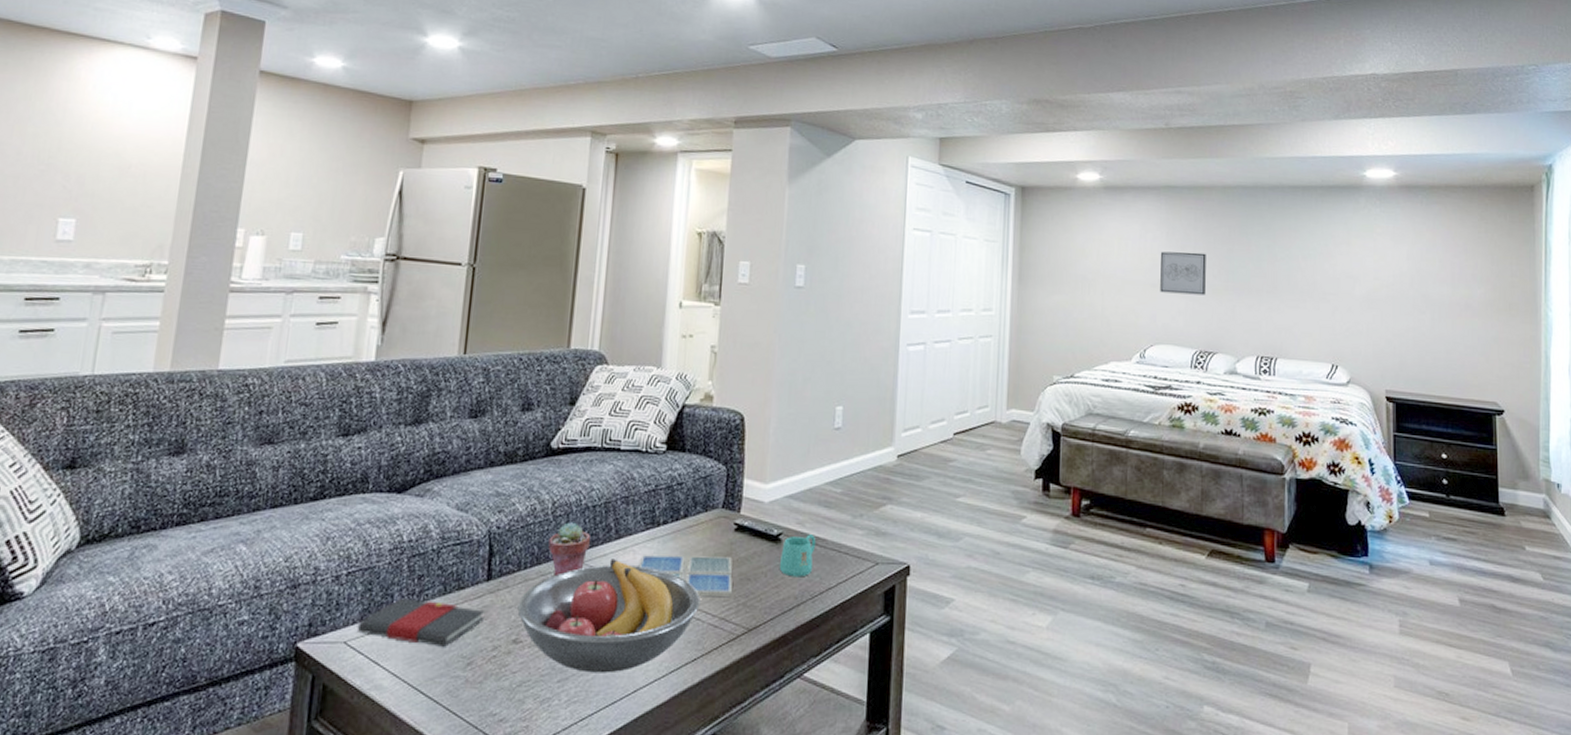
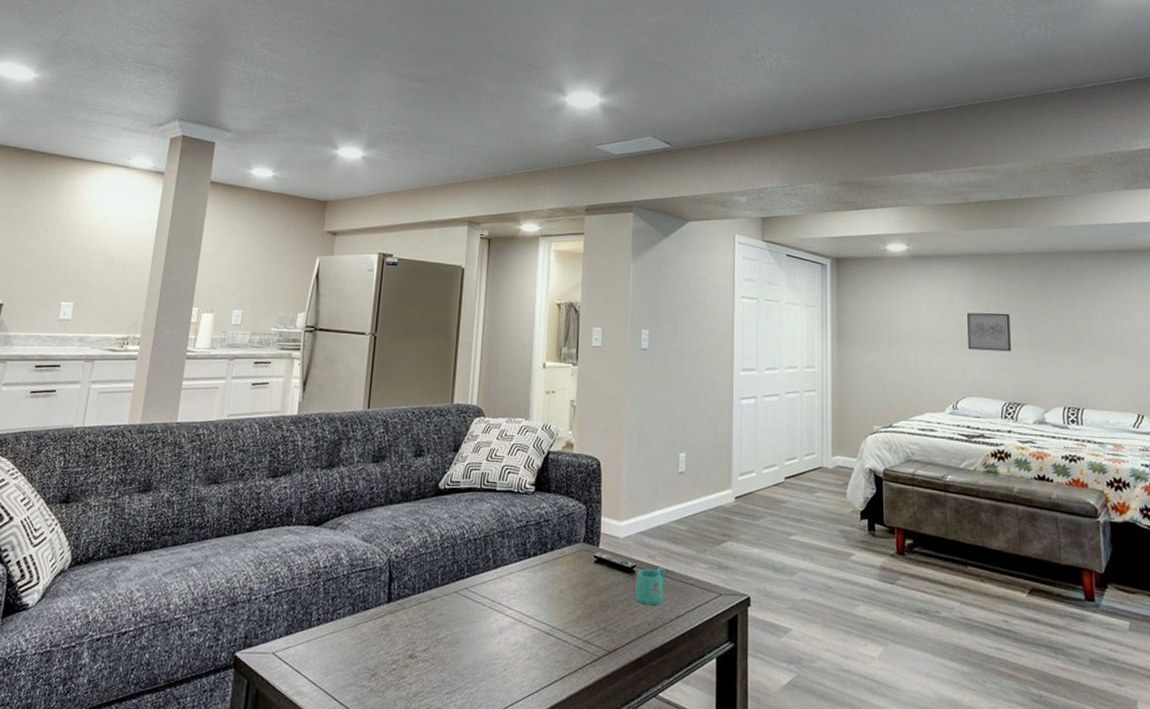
book: present [357,598,486,647] -> none [283,616,387,659]
fruit bowl: present [517,558,701,673] -> none [412,585,567,688]
potted succulent: present [548,522,590,577] -> none [438,553,472,601]
drink coaster: present [640,555,733,598] -> none [514,583,594,622]

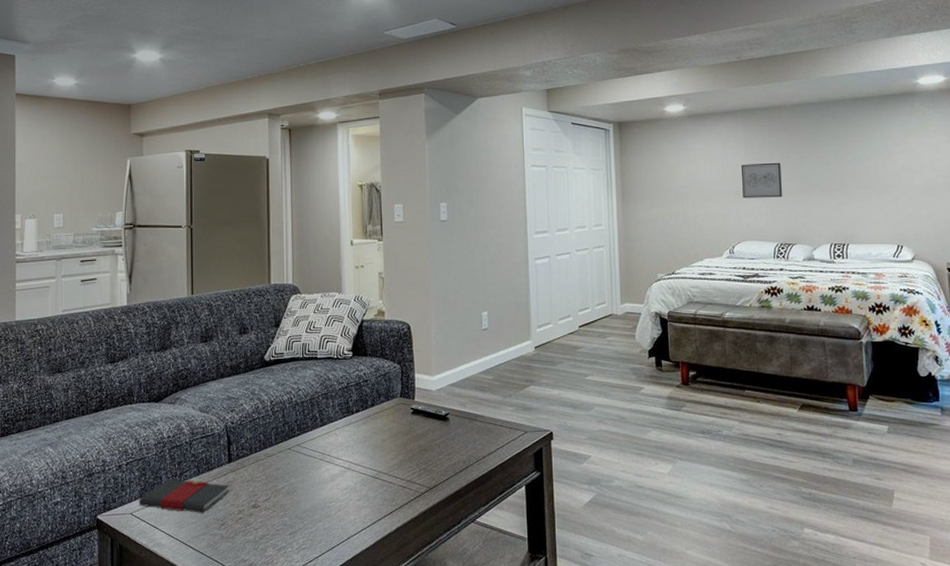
book: none [283,616,387,659] -> present [138,479,230,513]
mug: present [634,567,666,606] -> none [449,413,477,446]

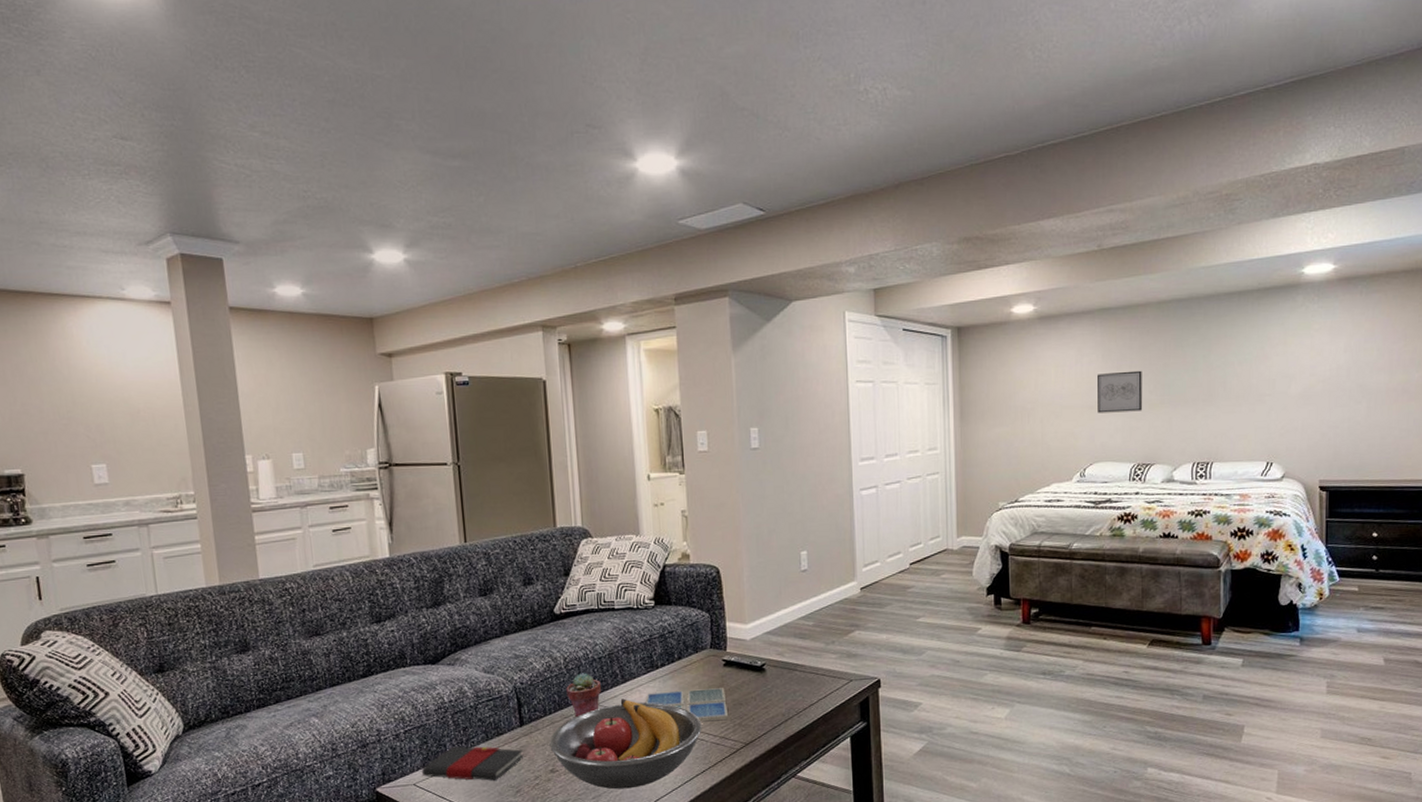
fruit bowl: none [253,441,391,527] -> present [549,698,702,790]
potted succulent: none [271,415,302,457] -> present [566,673,601,718]
drink coaster: none [342,434,414,466] -> present [646,688,728,722]

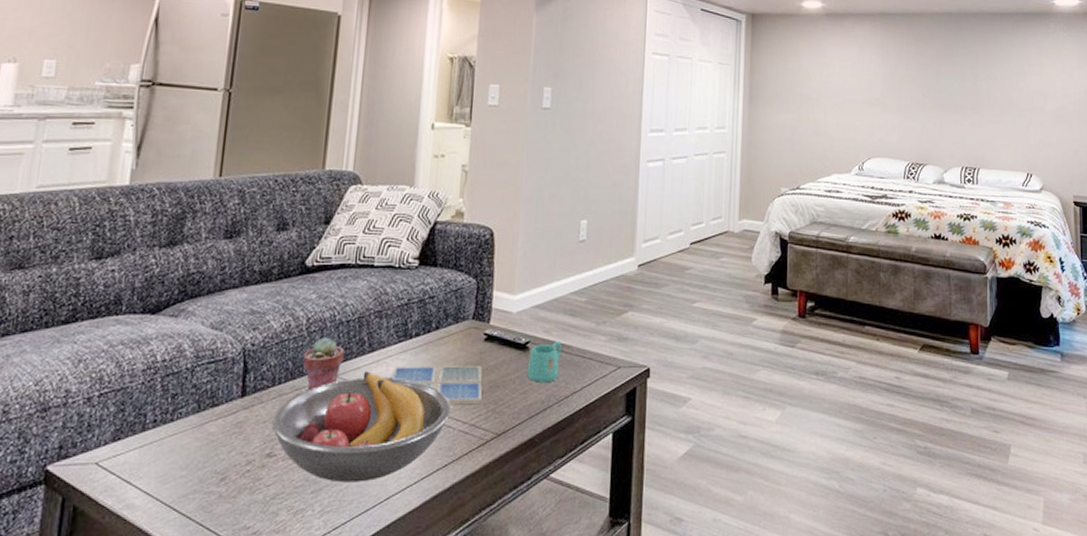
book: present [421,746,524,781] -> none [109,417,240,463]
mug: none [765,662,796,699] -> present [527,342,562,383]
wall art: present [1098,370,1143,413] -> none [876,73,917,112]

